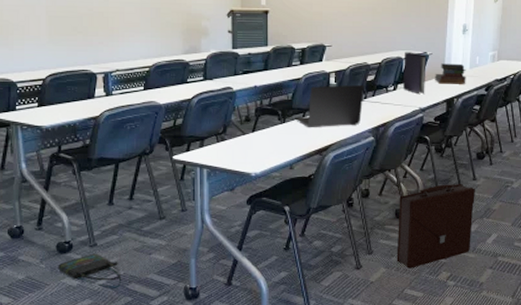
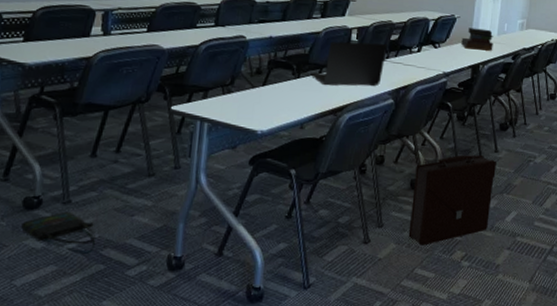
binder: present [403,52,427,94] -> none [428,13,454,58]

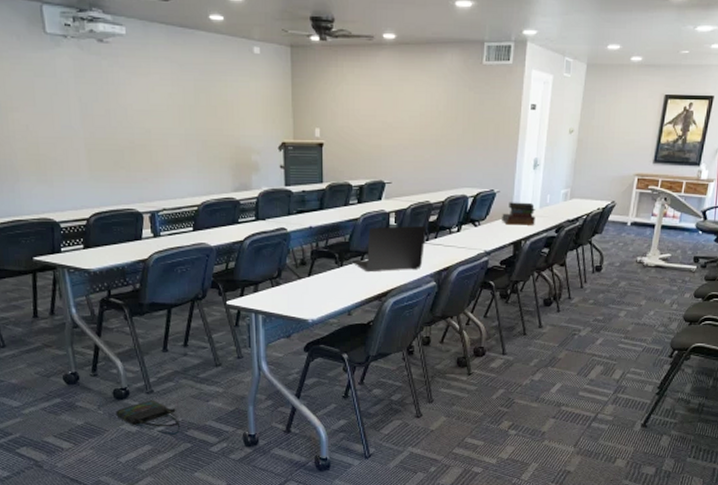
briefcase: present [408,154,496,246] -> none [457,331,541,417]

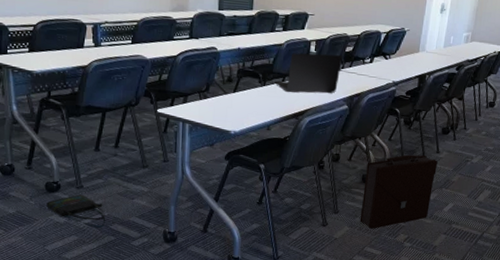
briefcase: none [457,331,541,417] -> present [360,154,438,229]
books: present [502,202,536,225] -> none [410,40,440,62]

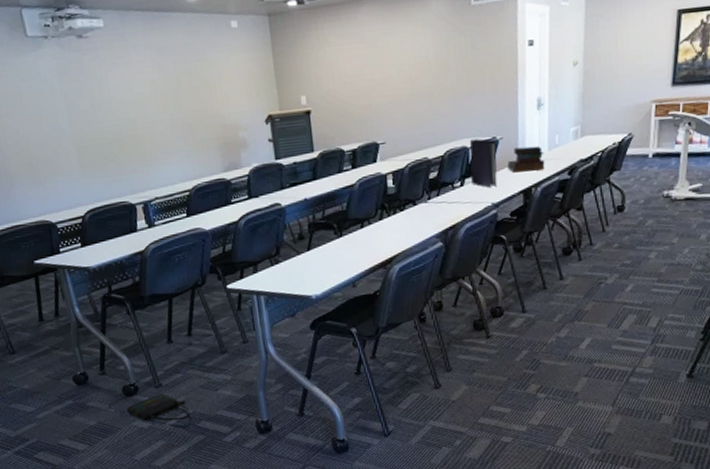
laptop: present [274,53,343,93] -> none [352,183,428,240]
briefcase: present [360,154,438,229] -> none [476,284,564,384]
binder: none [379,26,404,68] -> present [469,138,498,187]
books: none [410,40,440,62] -> present [507,145,545,173]

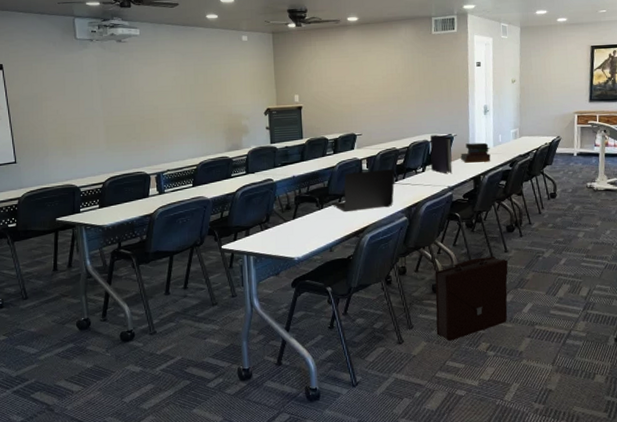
tote bag: present [127,393,192,428] -> none [122,340,181,373]
laptop: none [352,183,428,240] -> present [332,168,395,212]
briefcase: none [476,284,564,384] -> present [435,256,508,341]

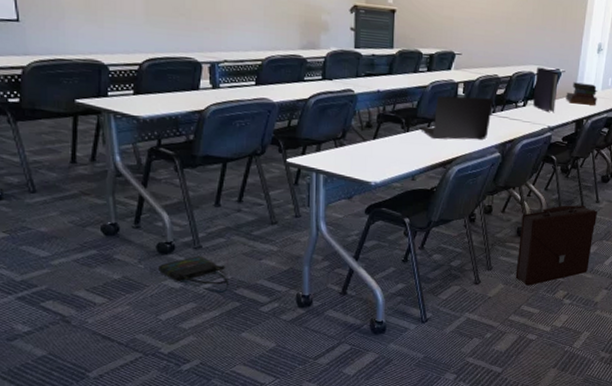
tote bag: none [122,340,181,373] -> present [158,255,230,293]

